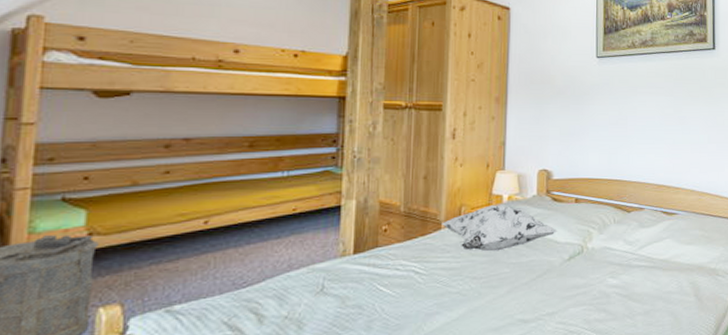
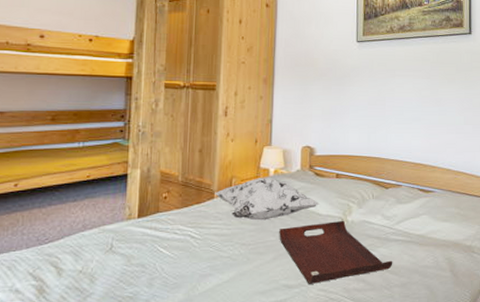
serving tray: none [514,247,636,317] -> present [279,220,393,284]

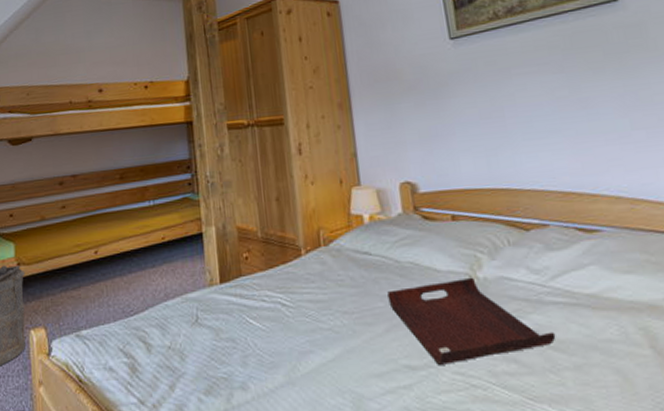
decorative pillow: present [213,178,319,221] -> none [300,226,435,282]

